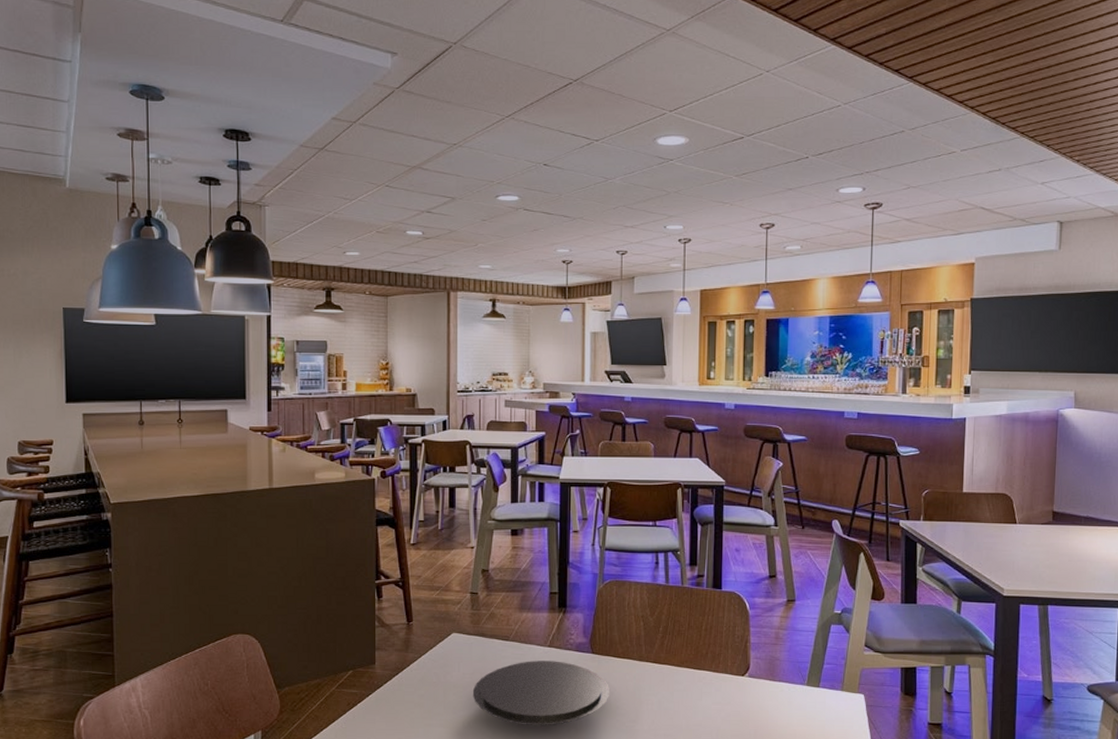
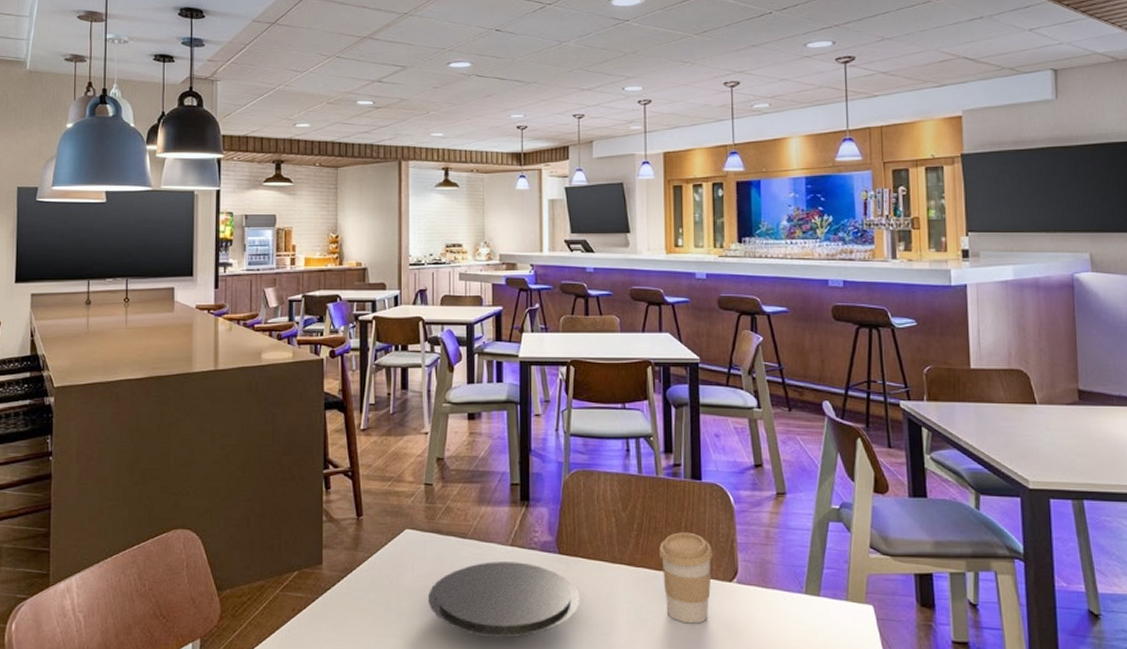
coffee cup: none [682,634,729,712] -> present [659,532,713,624]

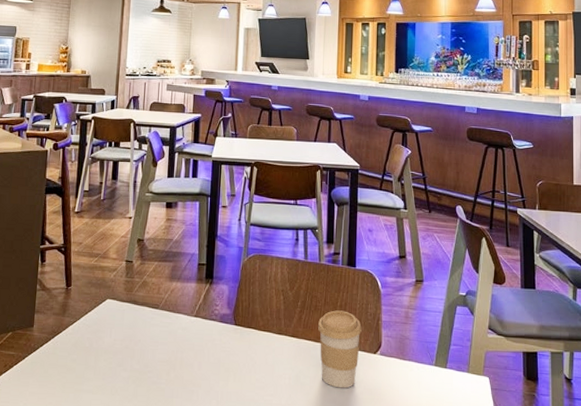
plate: present [427,562,580,639] -> none [121,330,250,397]

